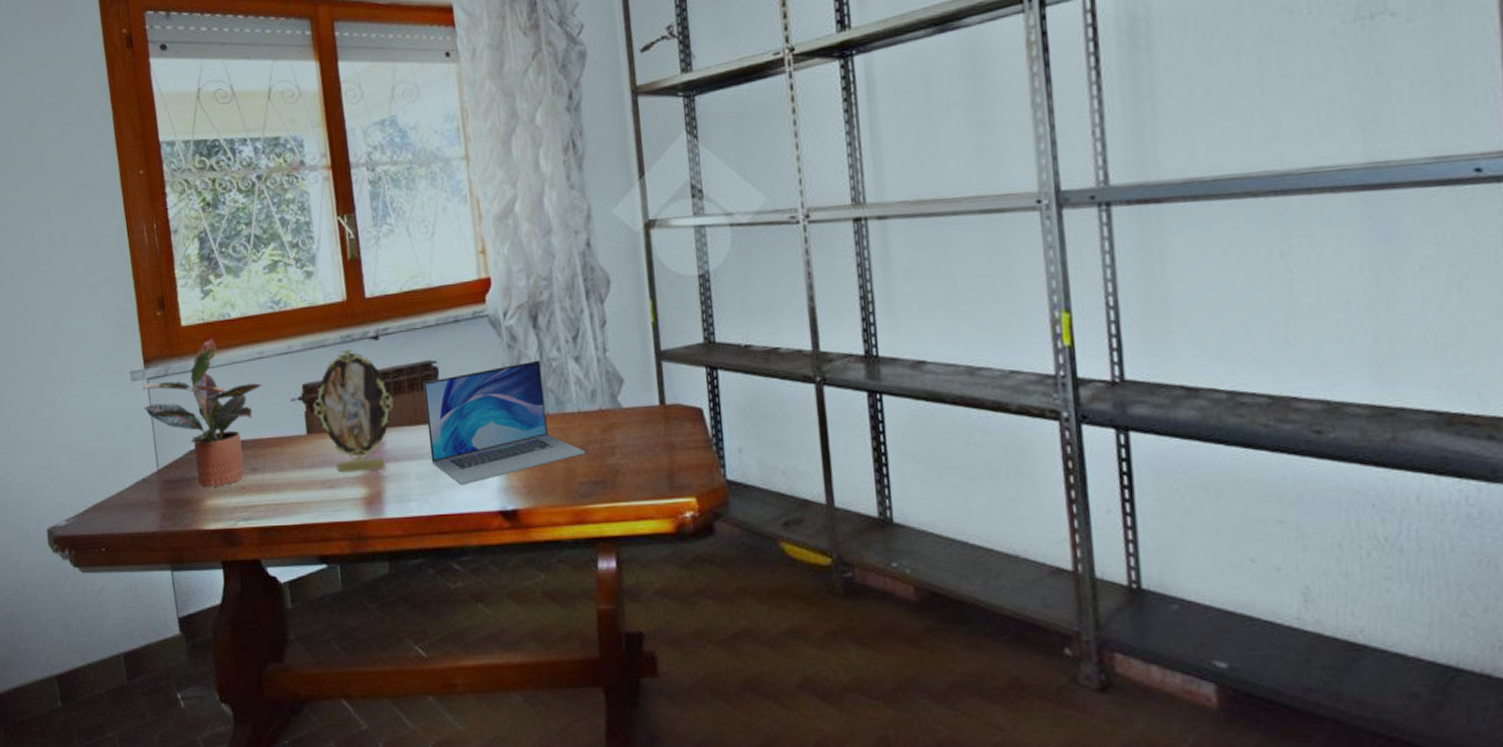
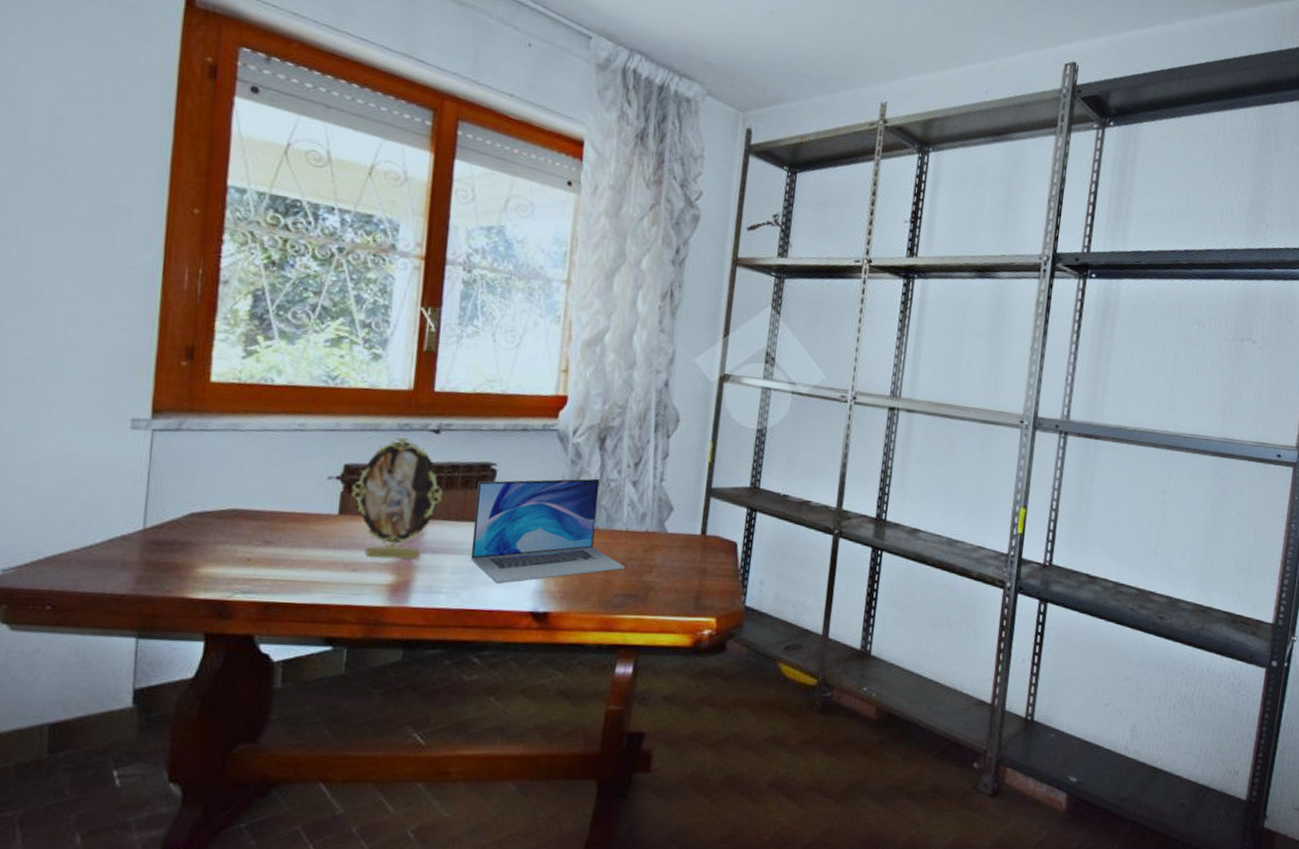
potted plant: present [143,339,262,488] -> none [139,401,296,555]

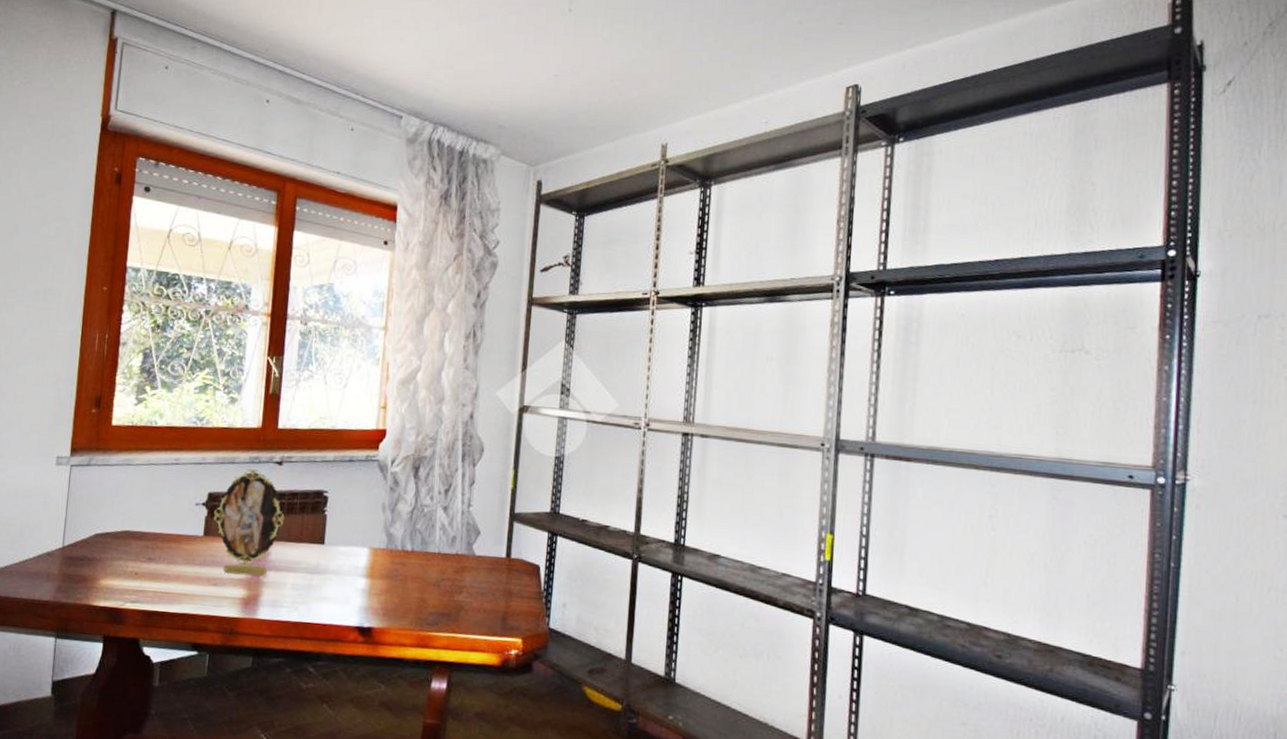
laptop: present [470,478,625,584] -> none [307,504,438,600]

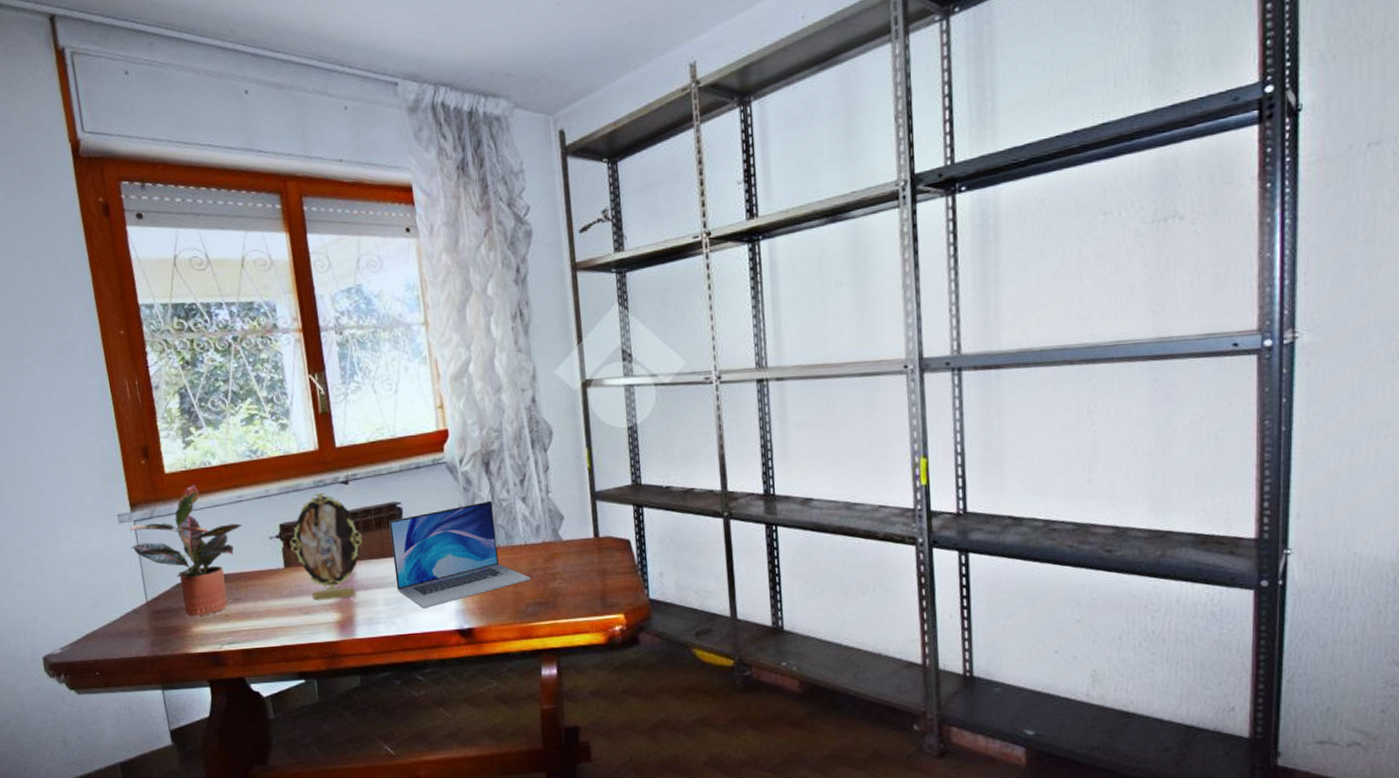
potted plant: none [61,440,173,570] -> present [130,485,242,617]
laptop: none [307,504,438,600] -> present [389,500,531,609]

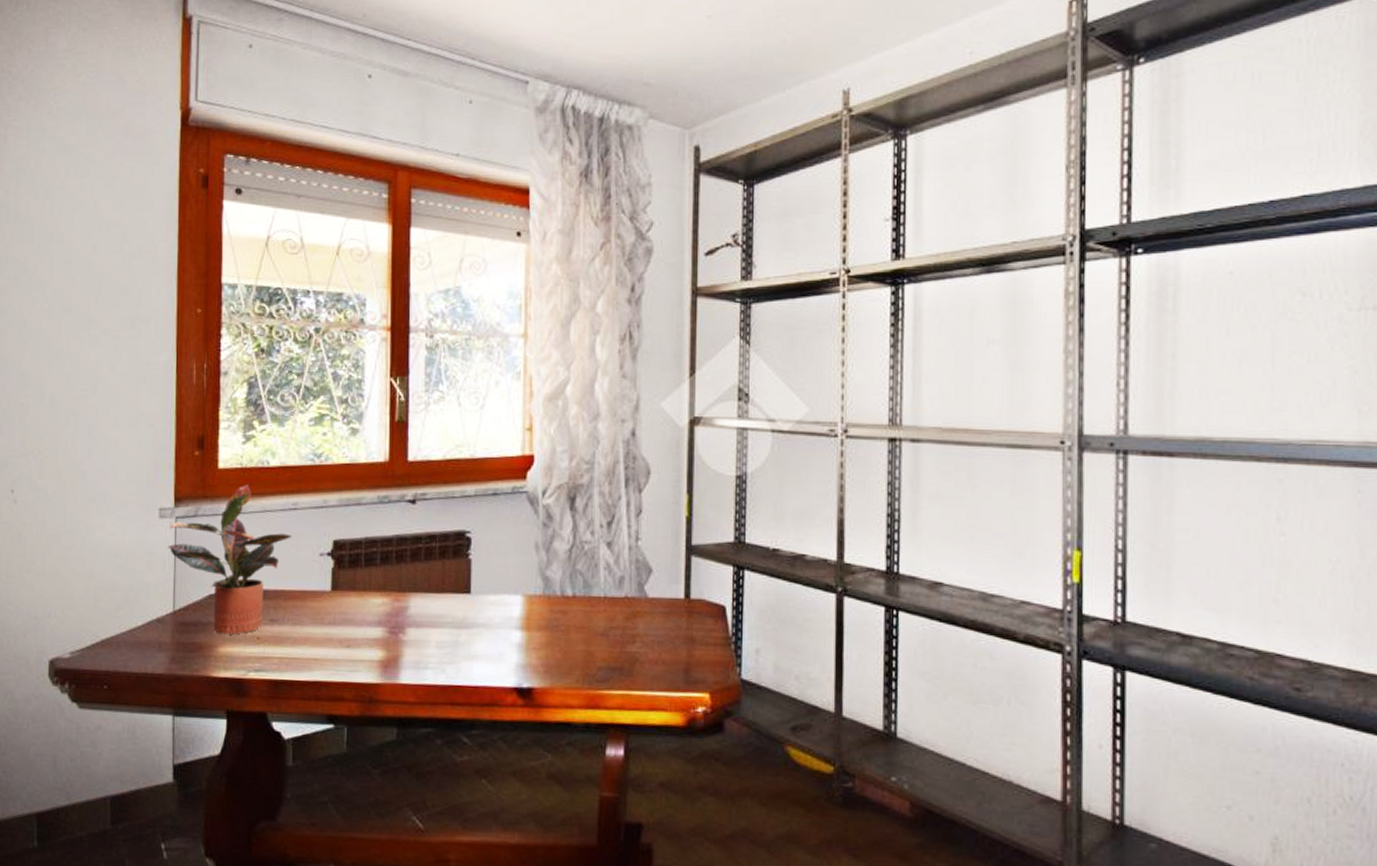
picture frame: present [289,492,363,601] -> none [341,510,422,635]
laptop: present [389,500,531,609] -> none [453,541,606,658]

